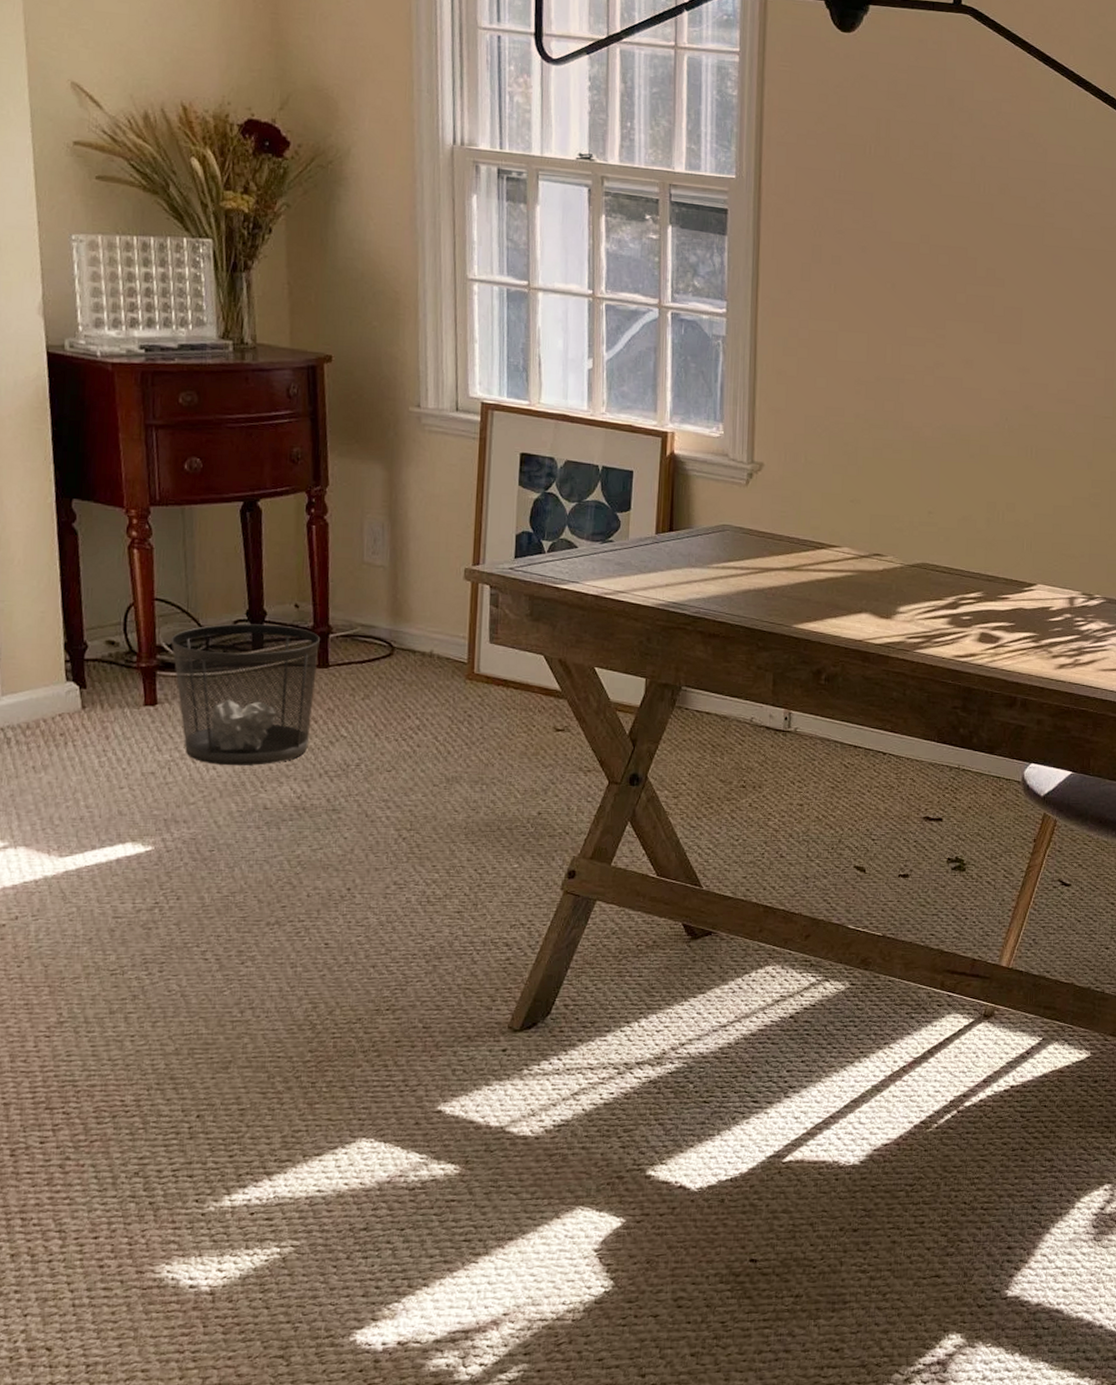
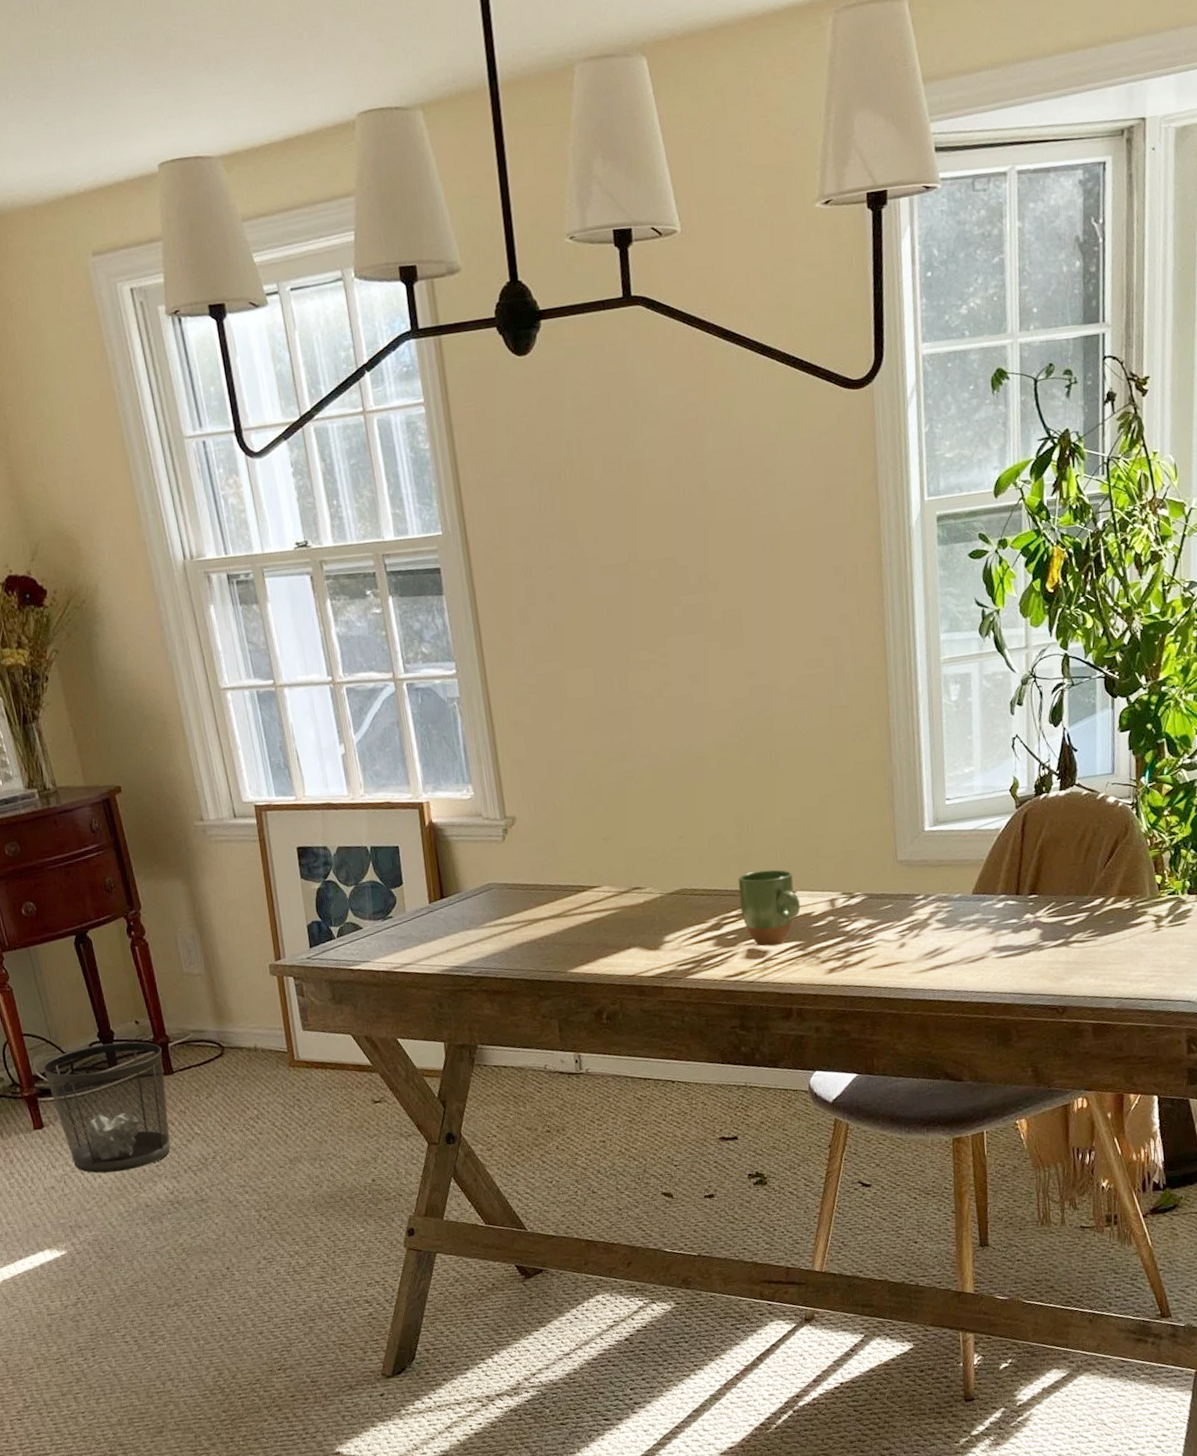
mug: none [980,558,1039,633] -> present [737,869,800,946]

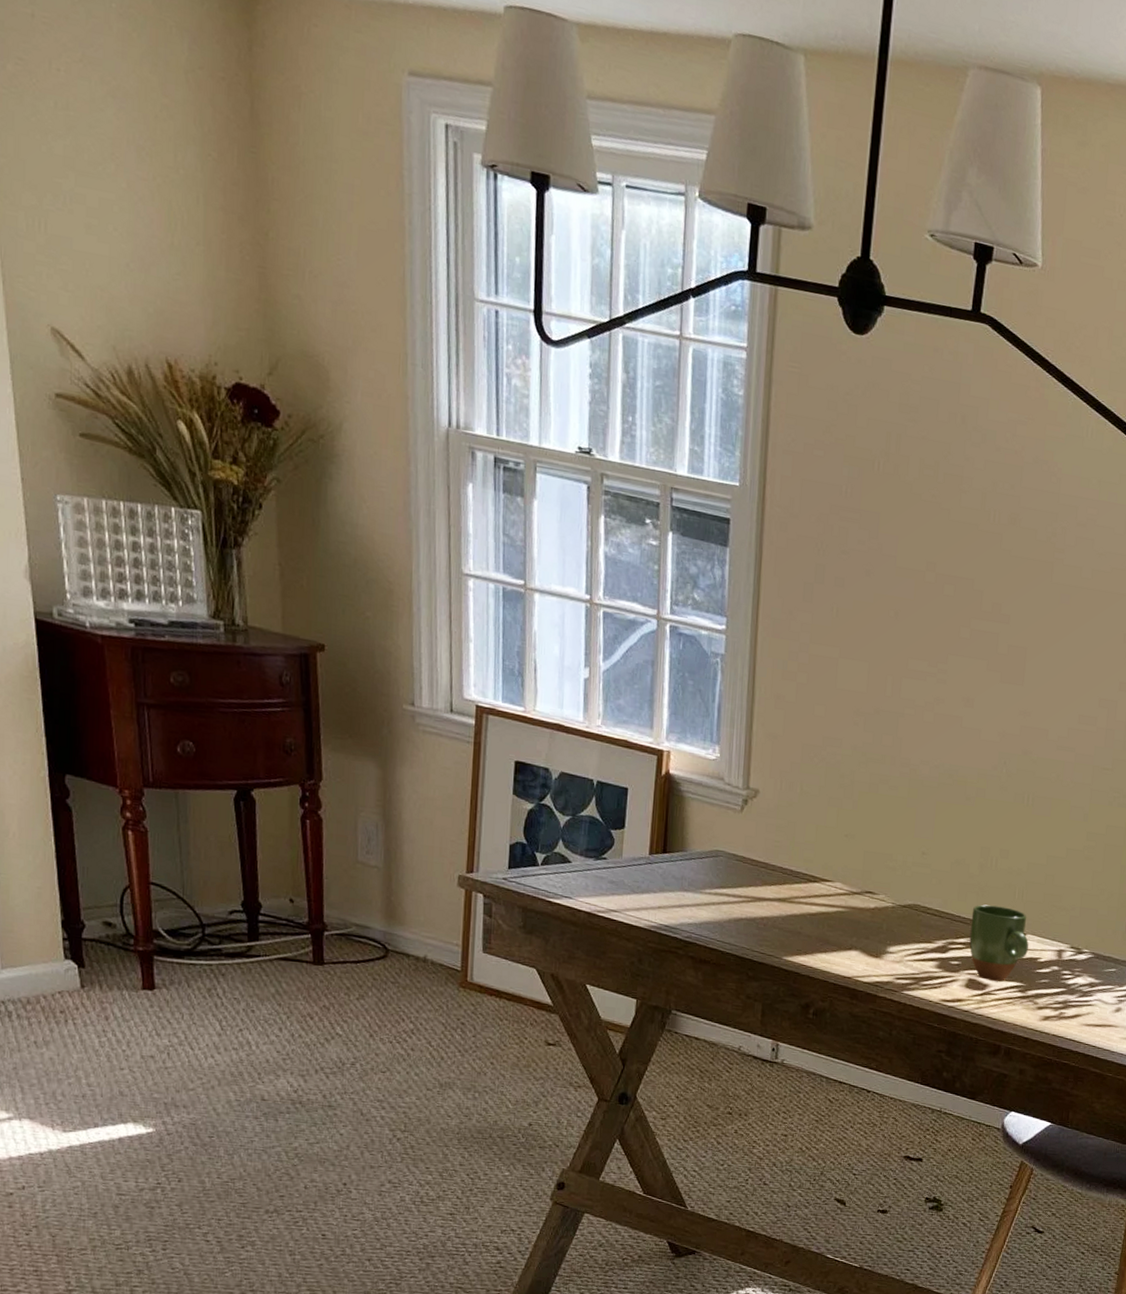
waste bin: present [42,1041,171,1174] -> none [167,913,316,1057]

